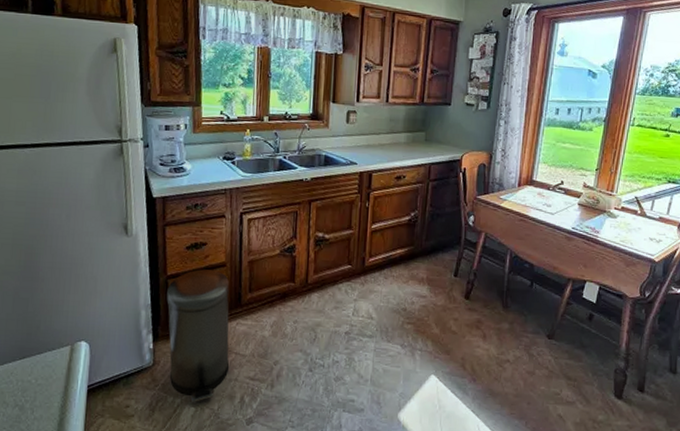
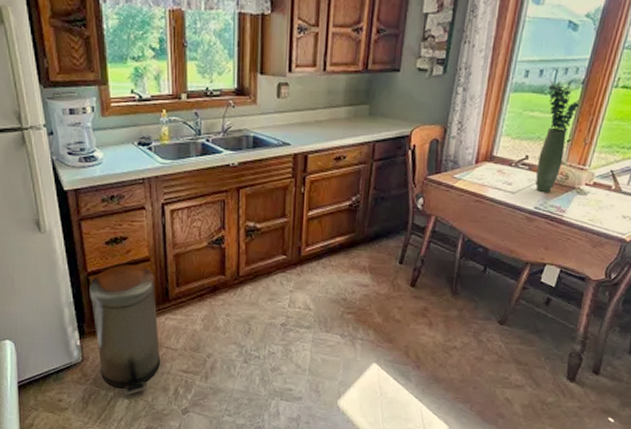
vase: none [571,117,603,215] -> present [535,80,580,193]

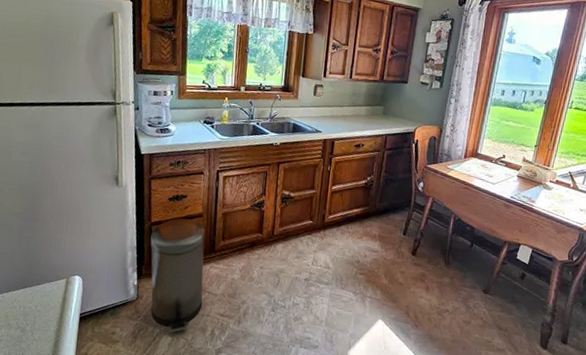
vase: present [535,80,580,193] -> none [511,99,543,186]

